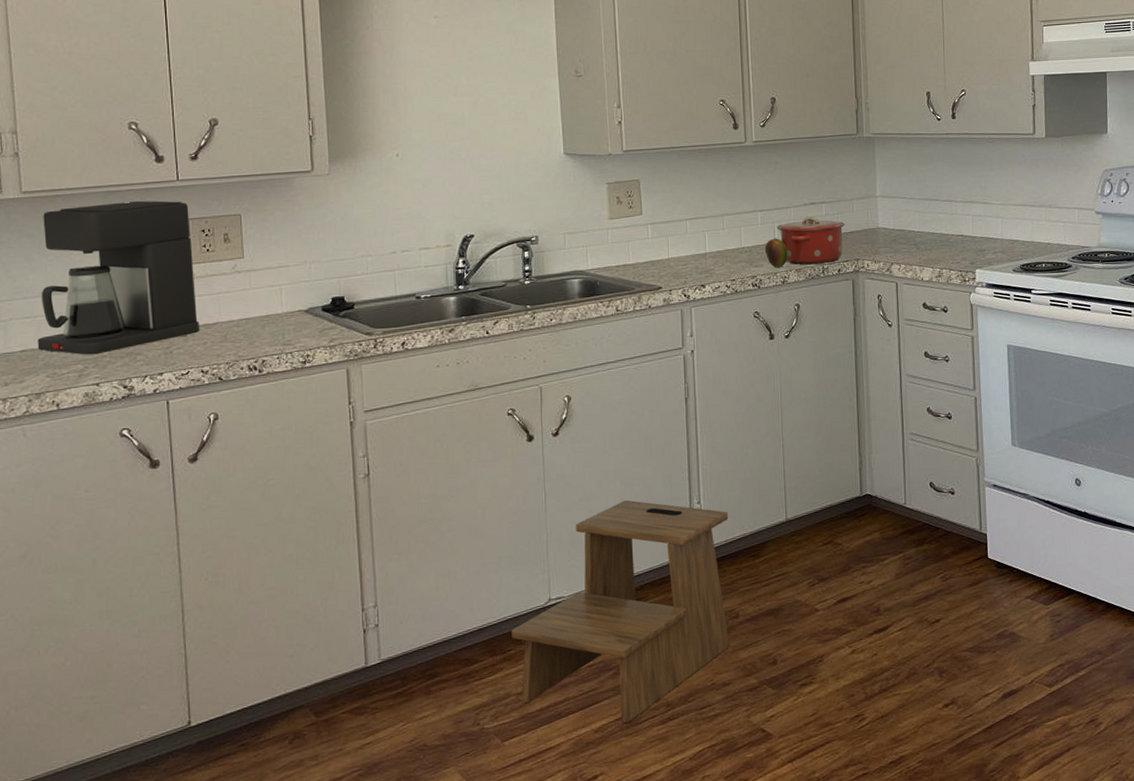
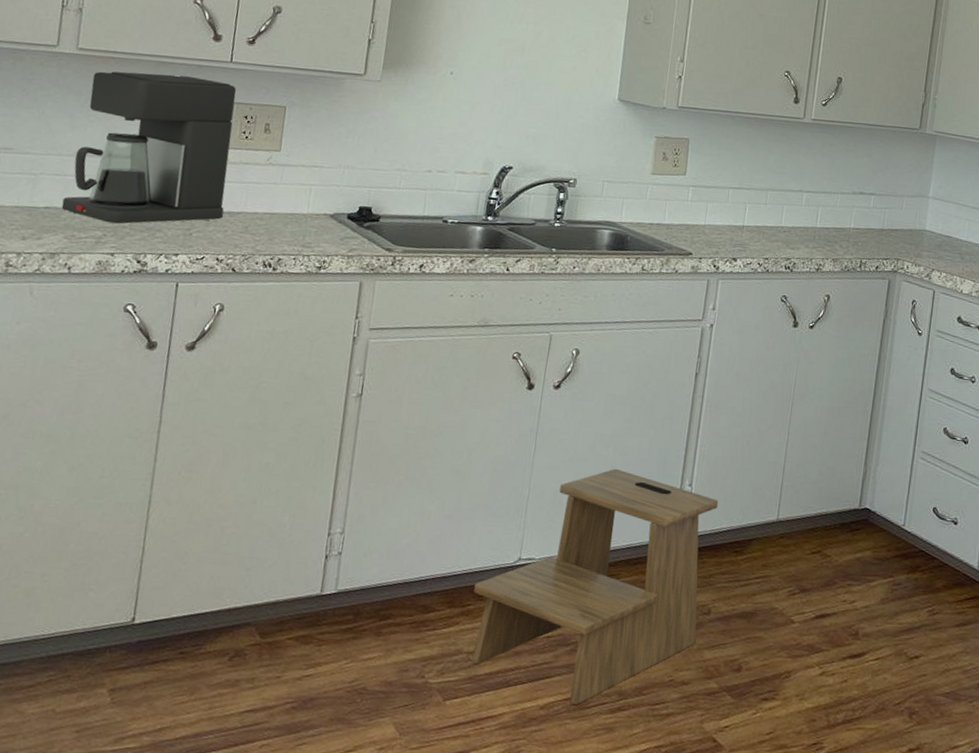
fruit: present [764,238,788,268] -> none [804,222,828,254]
casserole: present [776,216,846,265] -> none [820,205,892,258]

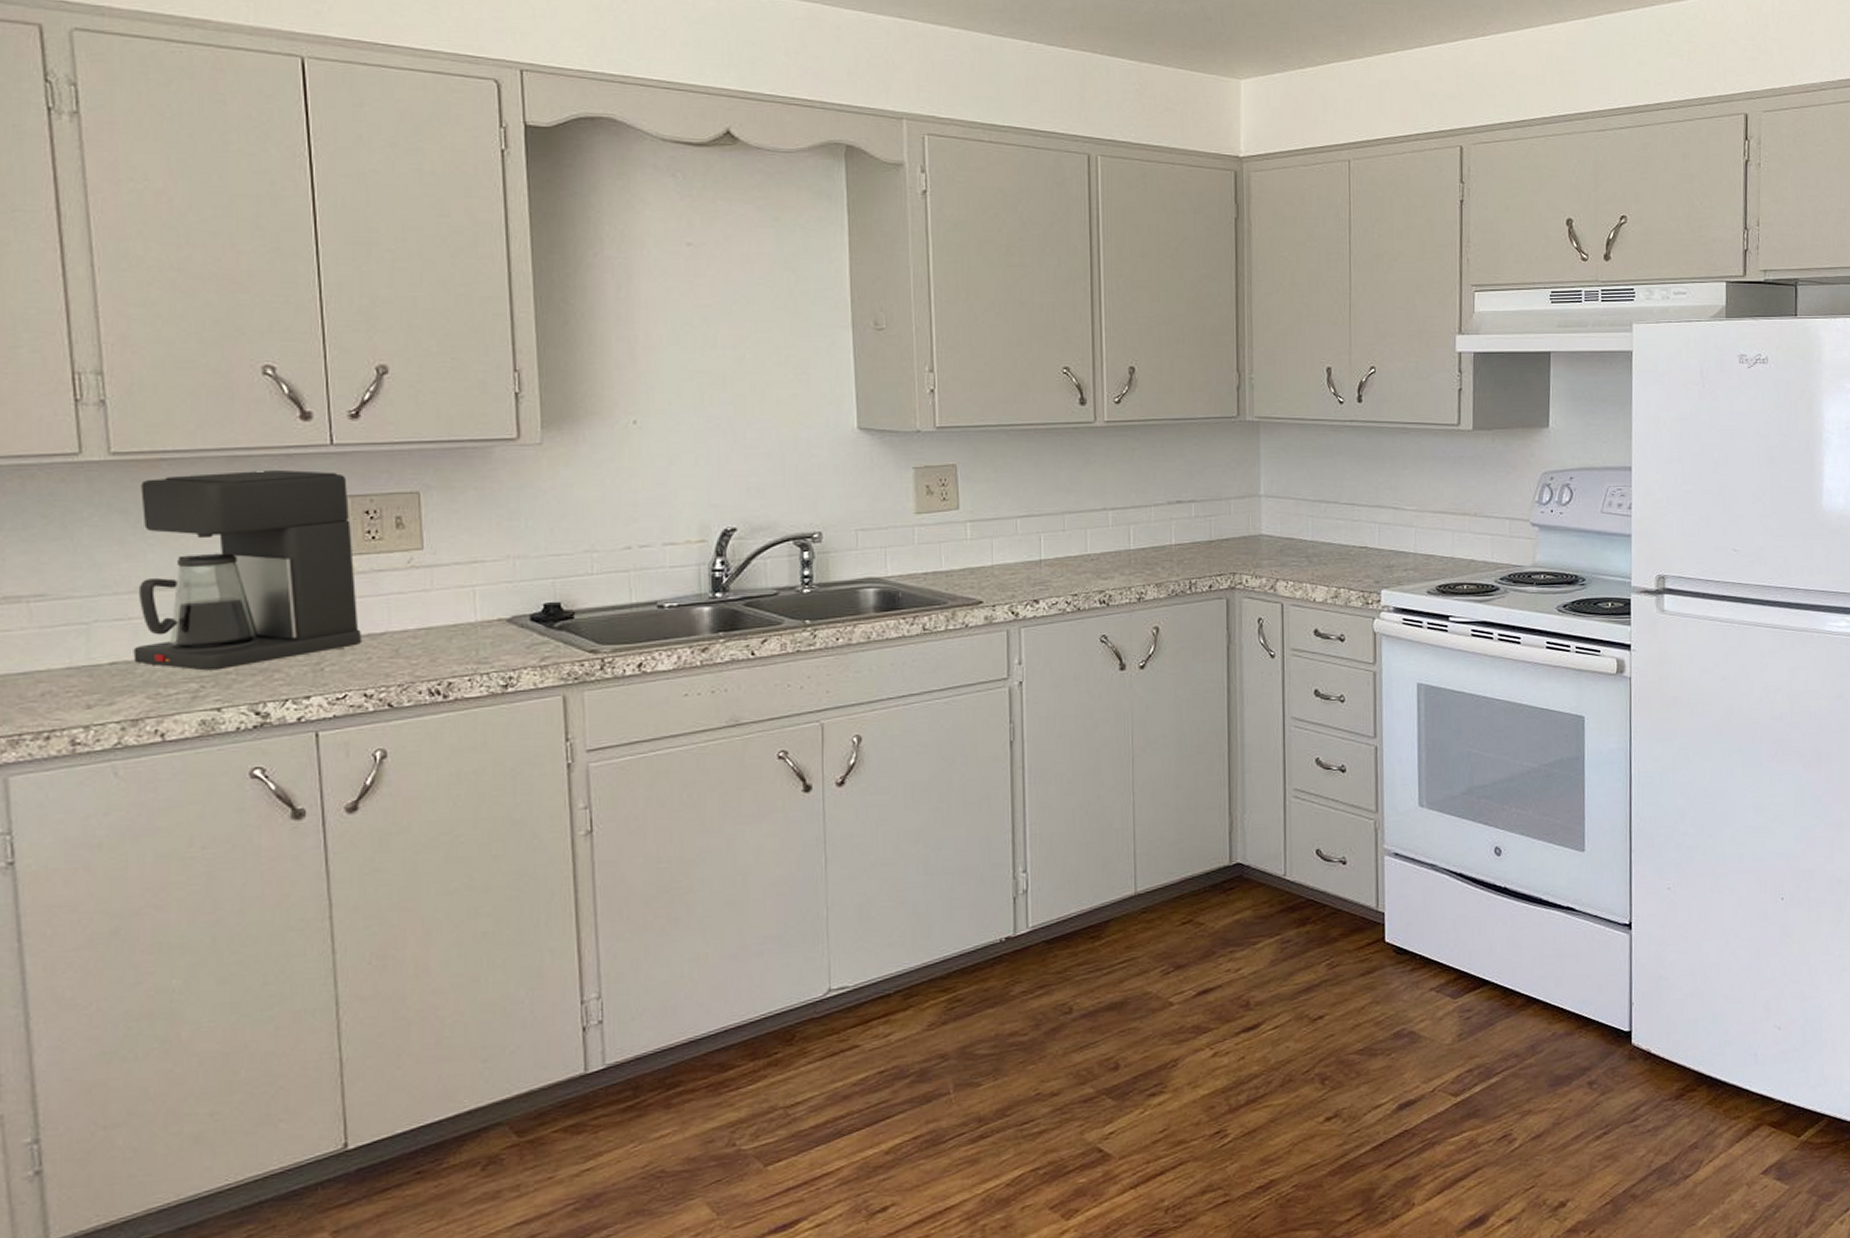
step stool: present [470,468,719,706] -> none [779,867,1062,1143]

